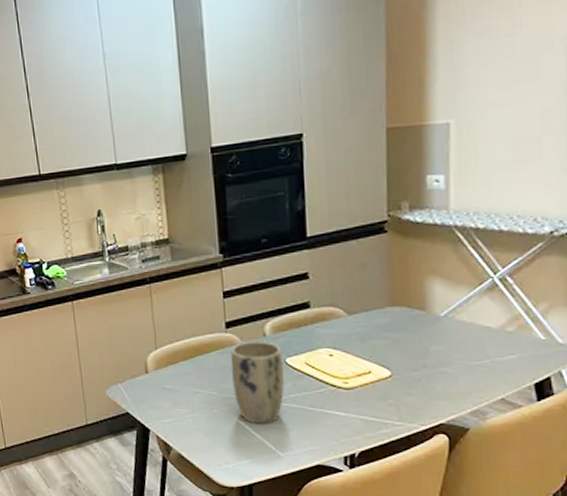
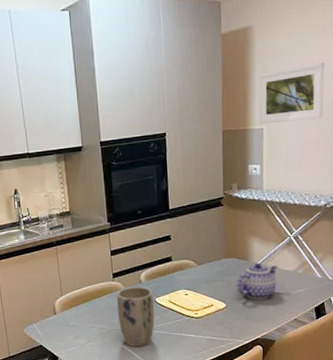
teapot: none [406,315,474,368] -> present [236,263,278,300]
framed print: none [441,25,550,117] -> present [258,62,325,124]

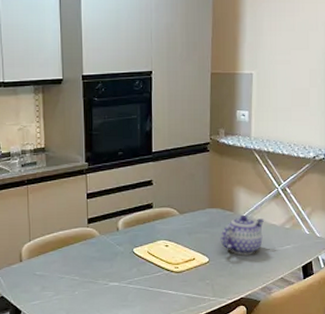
plant pot: present [117,287,155,348] -> none [91,235,131,303]
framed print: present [258,62,325,124] -> none [248,12,316,69]

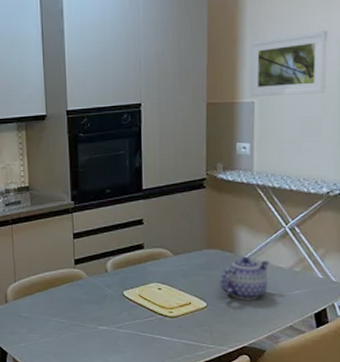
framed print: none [248,12,316,69] -> present [249,31,328,97]

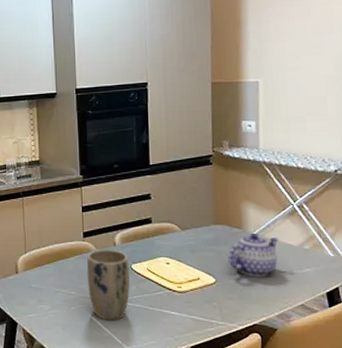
plant pot: none [78,277,121,348] -> present [87,250,130,321]
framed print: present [249,31,328,97] -> none [252,14,331,77]

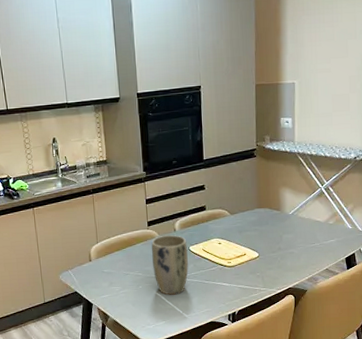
teapot: present [227,234,279,278] -> none [268,214,310,250]

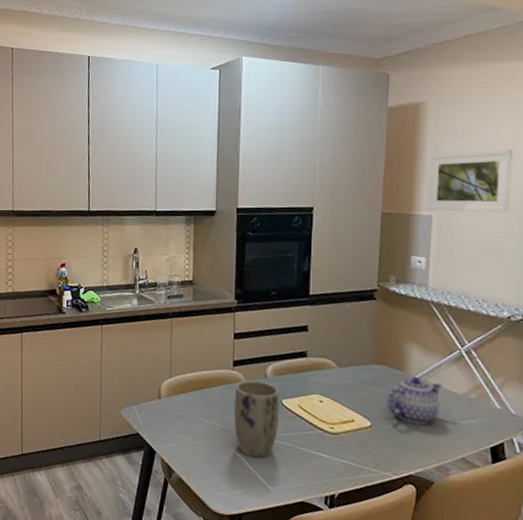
teapot: none [268,214,310,250] -> present [386,377,443,425]
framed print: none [290,21,354,79] -> present [427,149,514,213]

